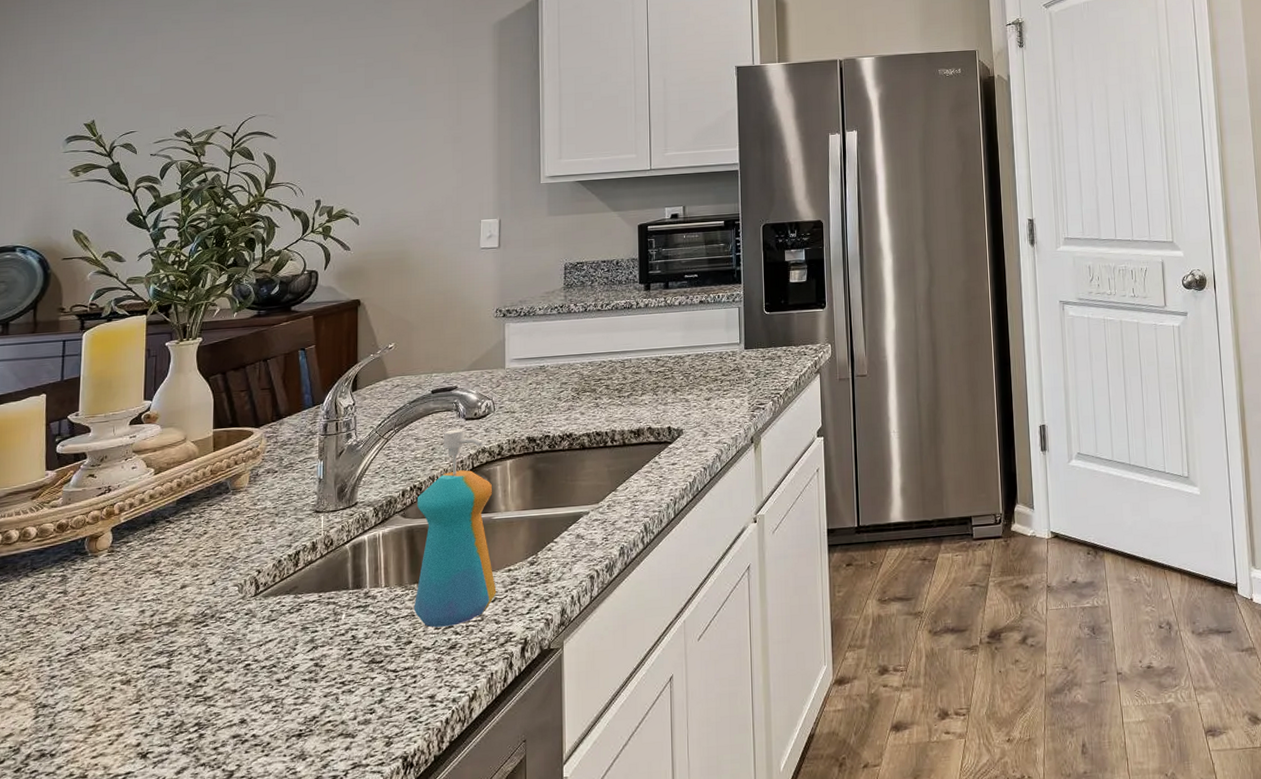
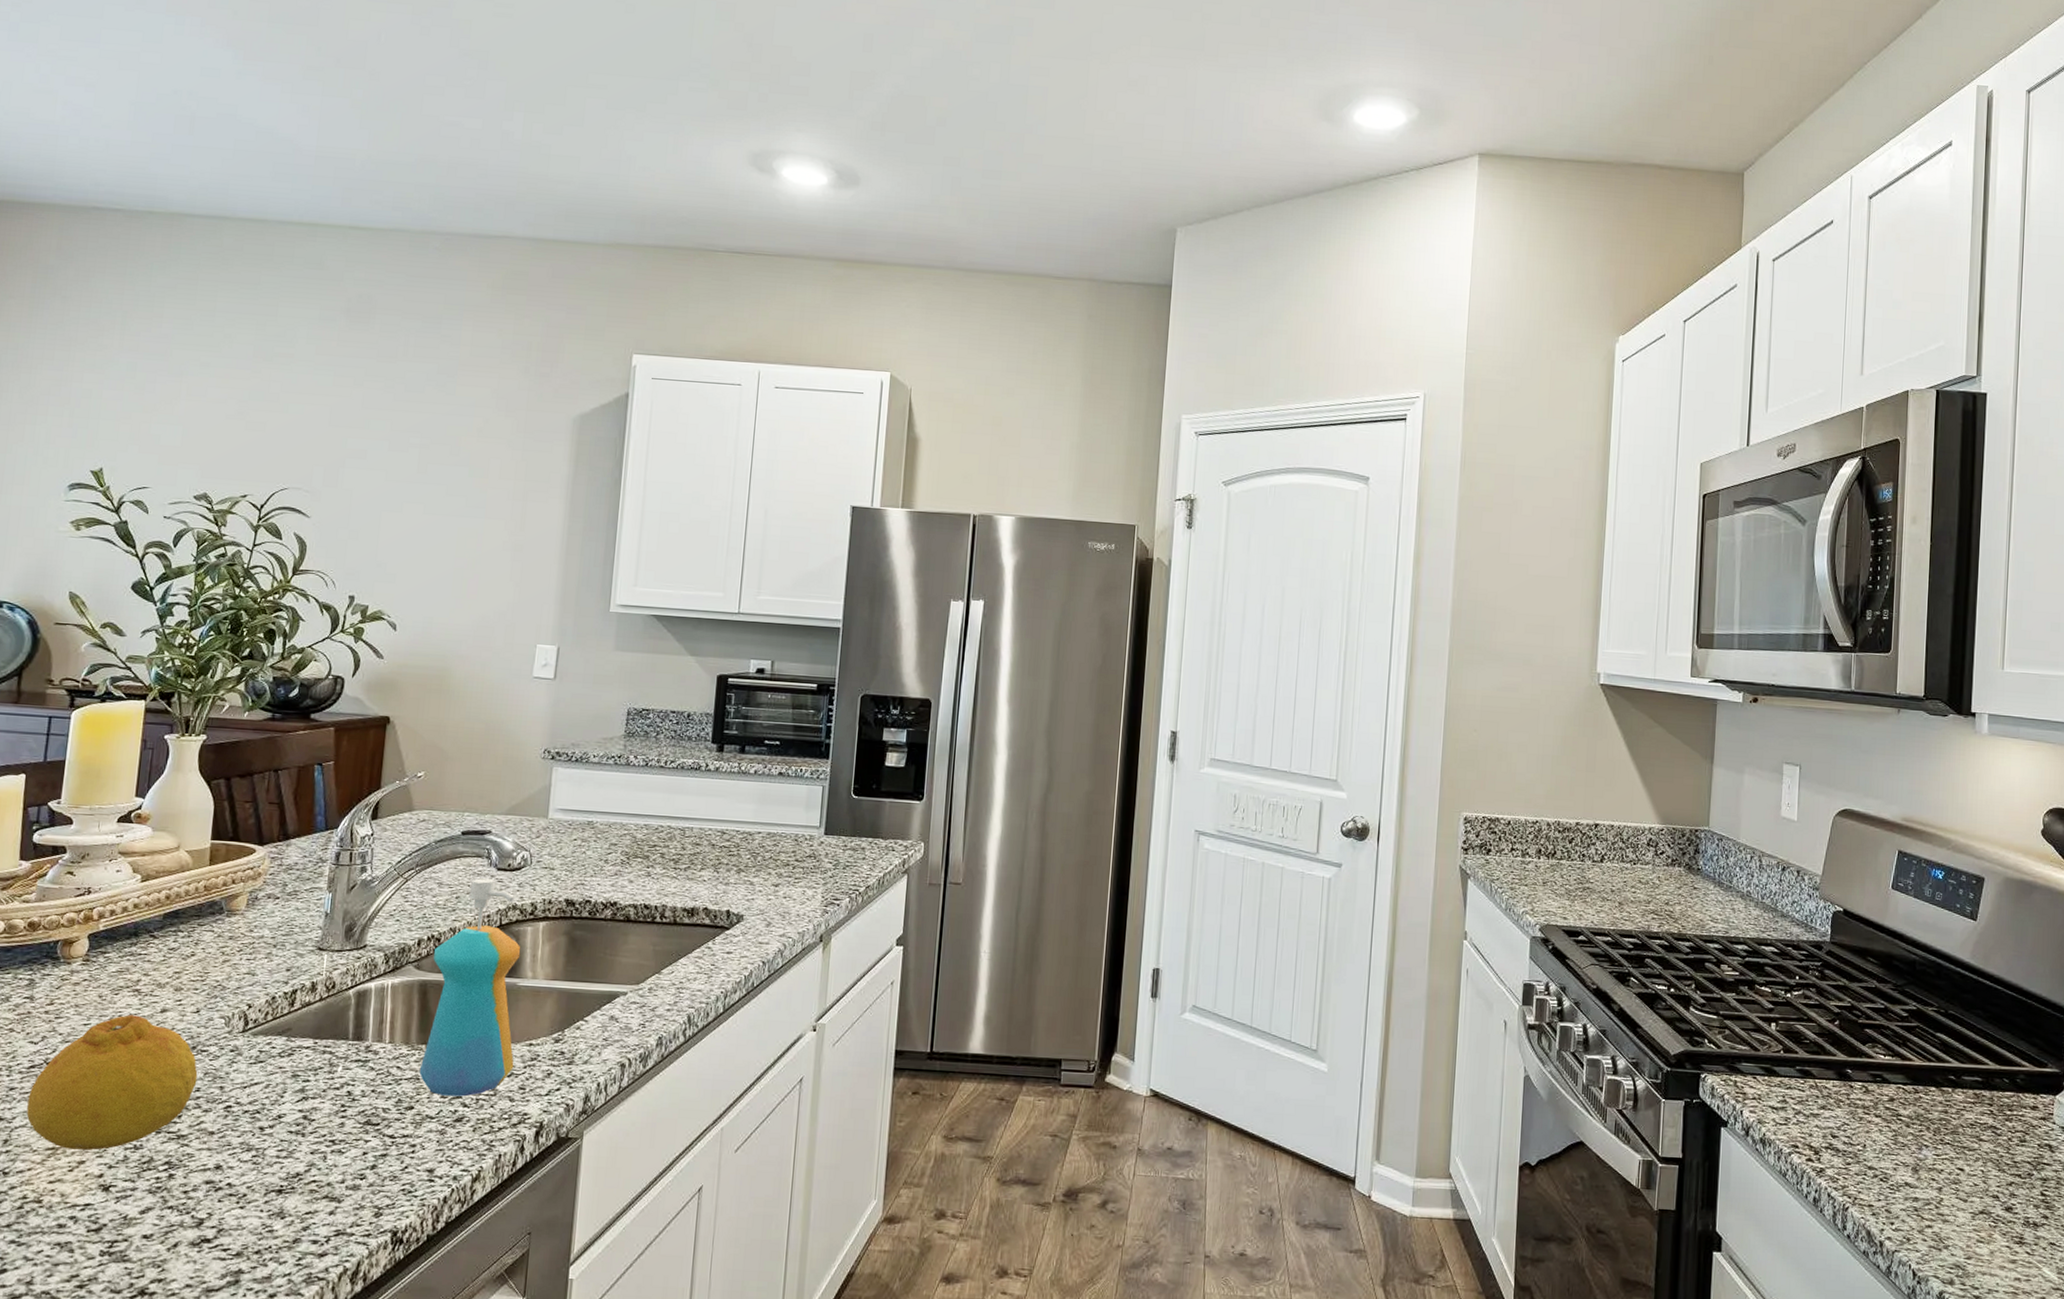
fruit: none [68,594,218,725] -> present [26,1015,198,1150]

